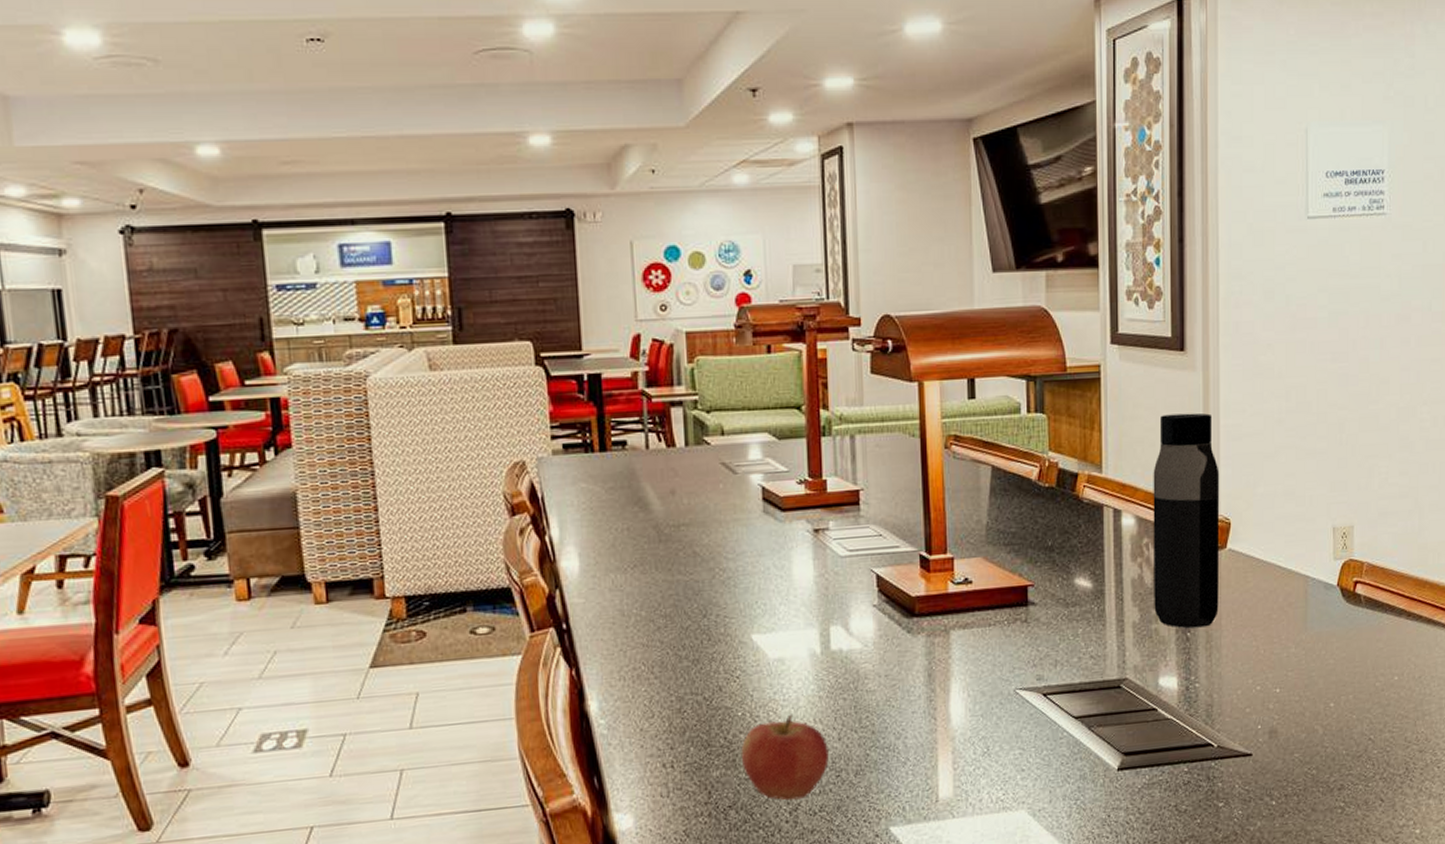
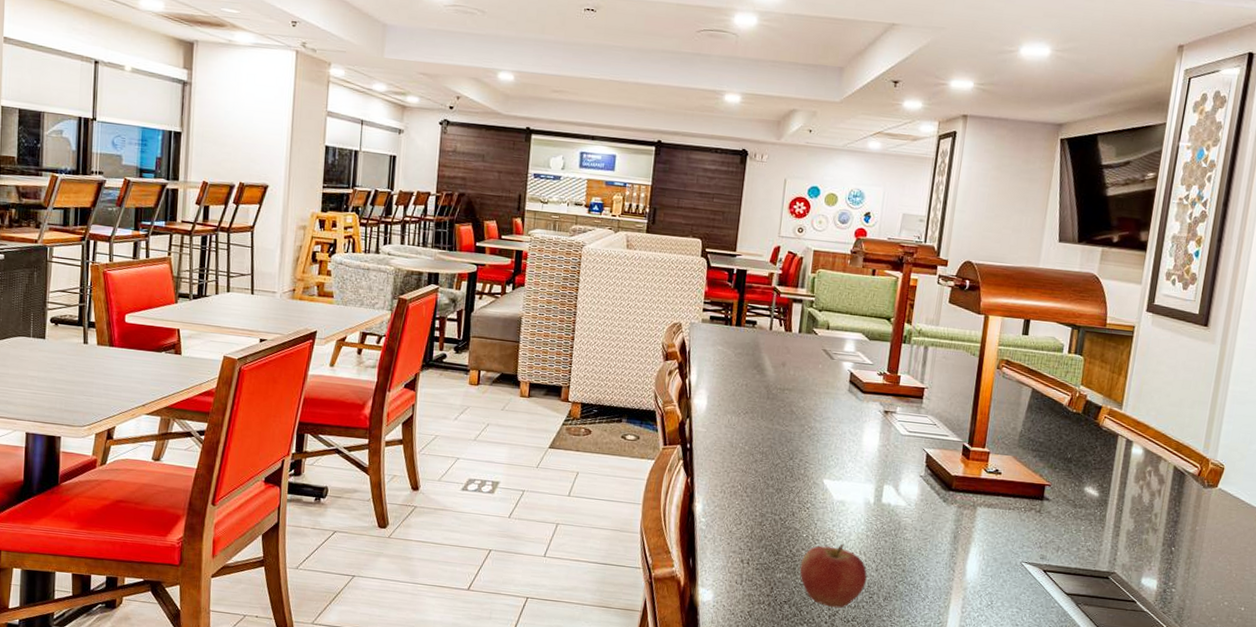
water bottle: present [1153,413,1220,629] -> none [1147,373,1223,546]

